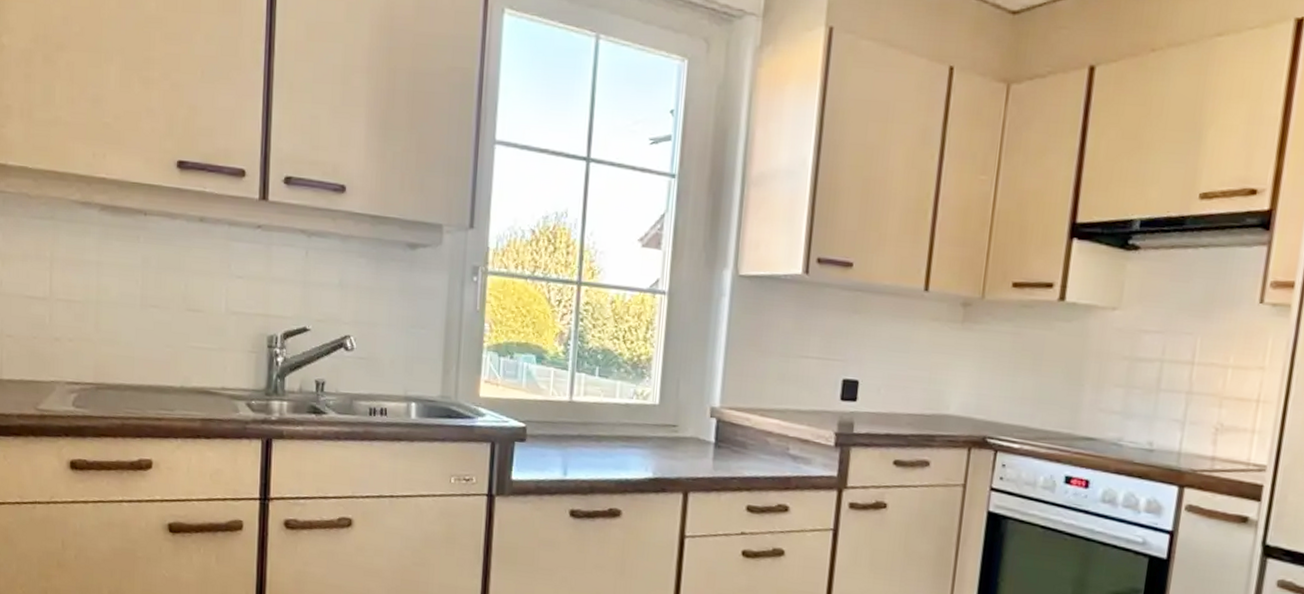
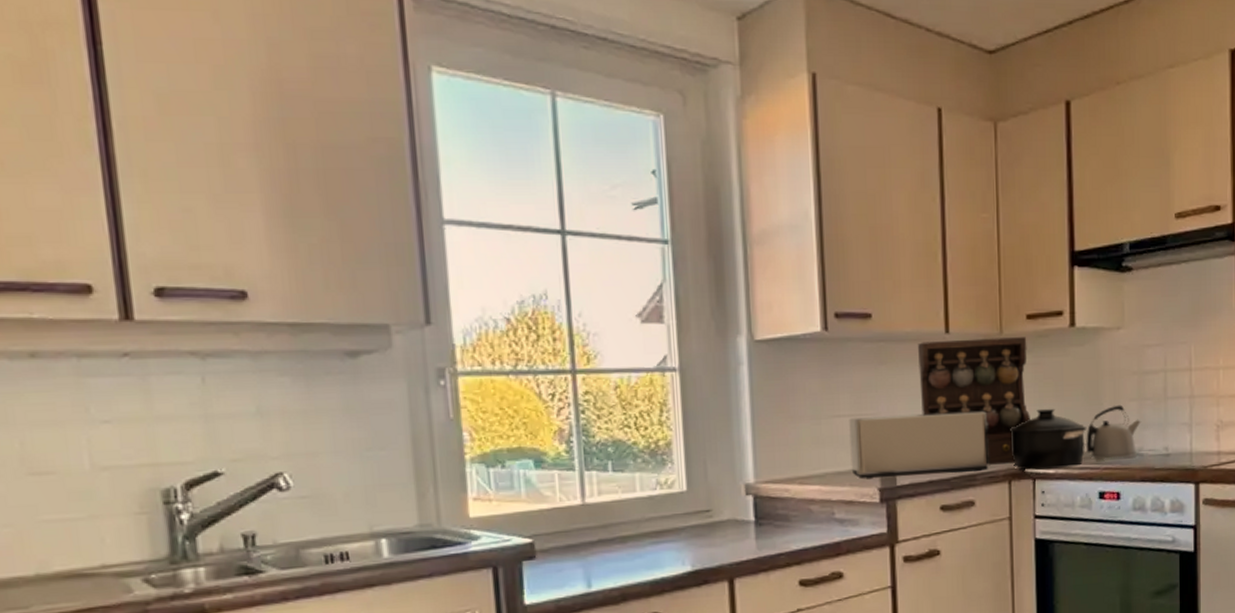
toaster: none [811,361,955,433] -> present [849,410,990,480]
spice rack: none [889,296,1010,431] -> present [918,337,1030,465]
saucepan: none [975,380,1062,446] -> present [1009,408,1087,470]
kettle: none [1056,388,1126,447] -> present [1085,404,1142,461]

